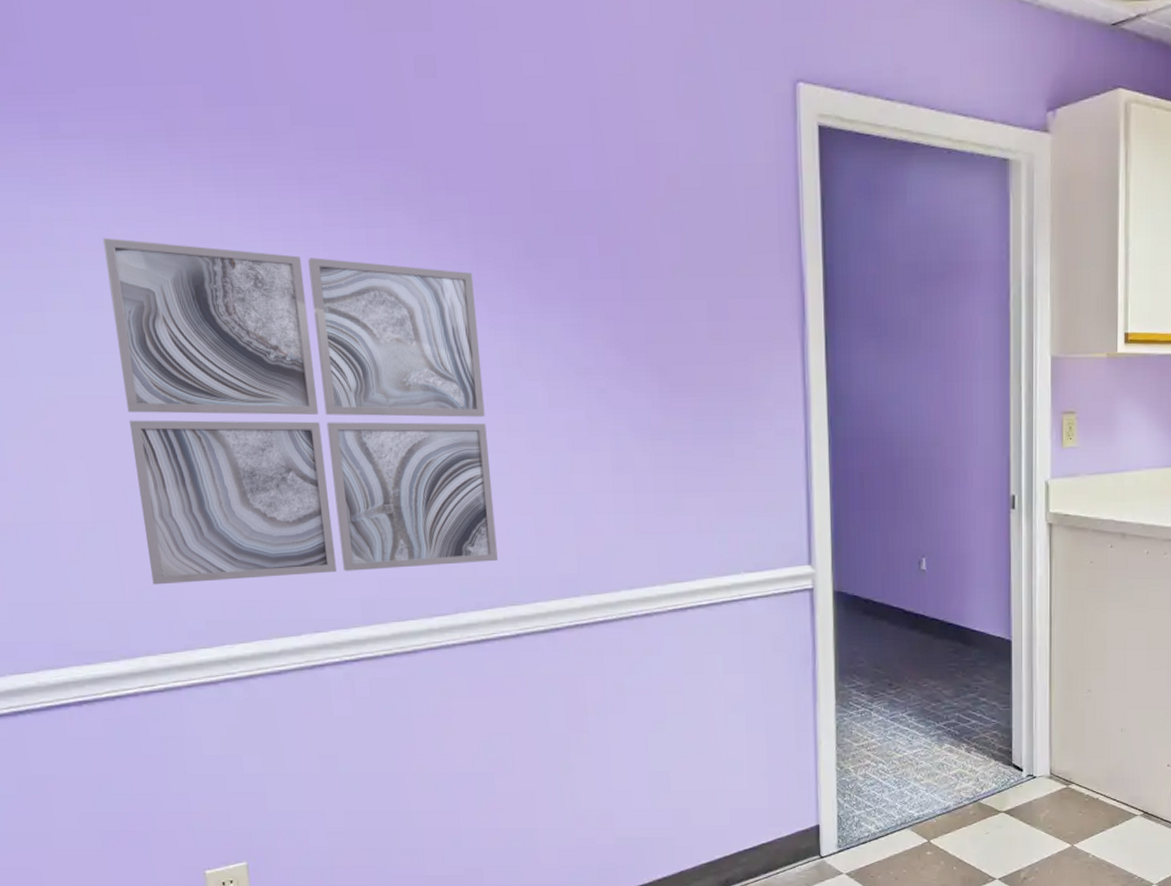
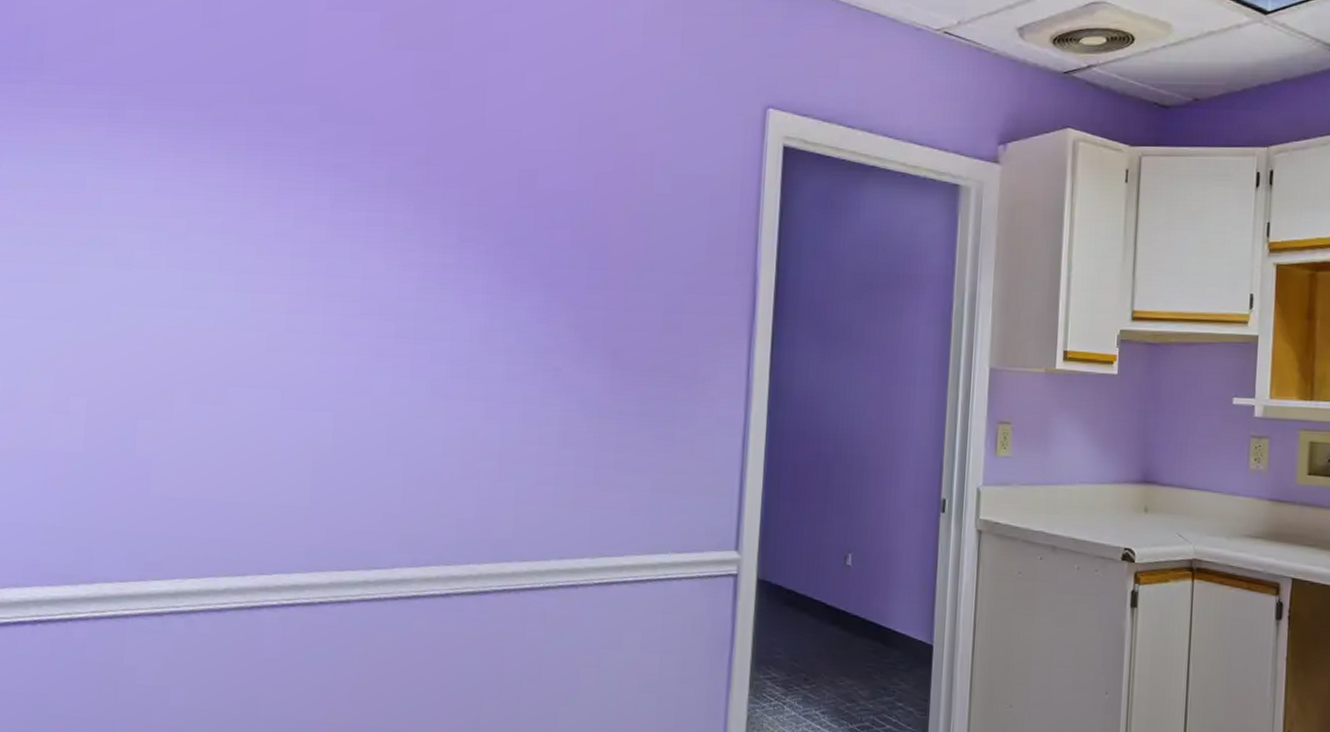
wall art: present [102,237,498,585] -> none [123,206,455,521]

